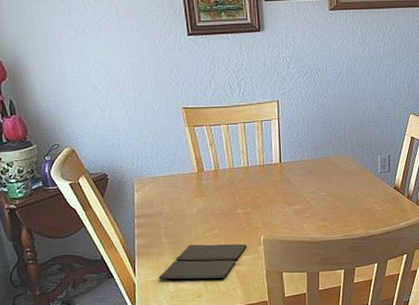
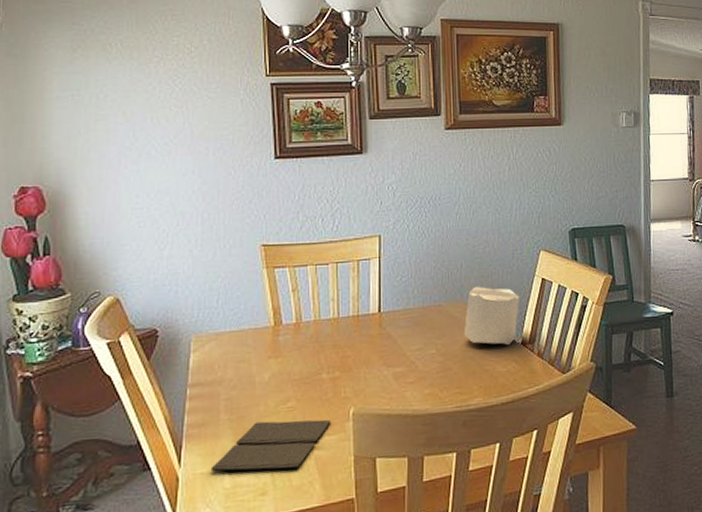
candle: none [348,142,393,189] -> present [463,286,519,345]

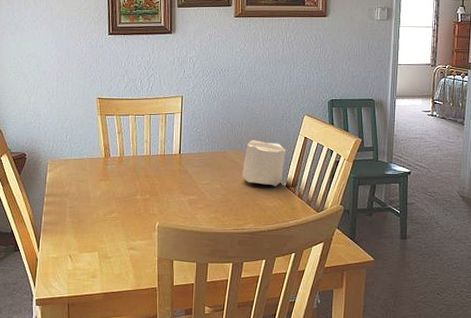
notebook: present [210,419,332,472] -> none [59,225,143,262]

